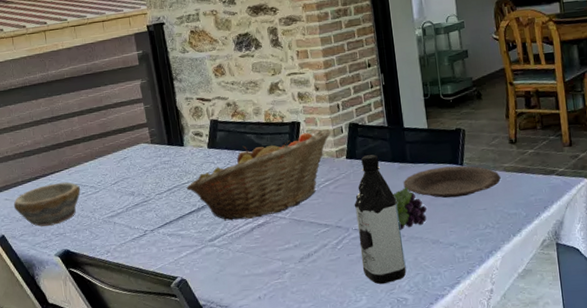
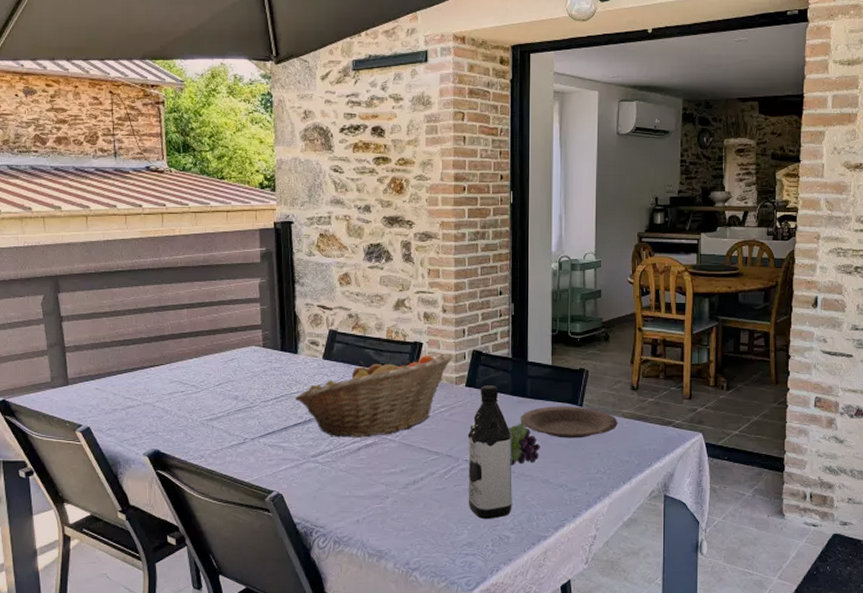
bowl: present [13,182,81,227] -> none [104,377,180,422]

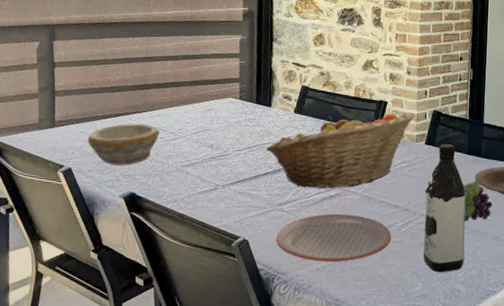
bowl: none [104,377,180,422] -> present [87,123,159,166]
plate: none [311,463,434,514] -> present [275,213,392,263]

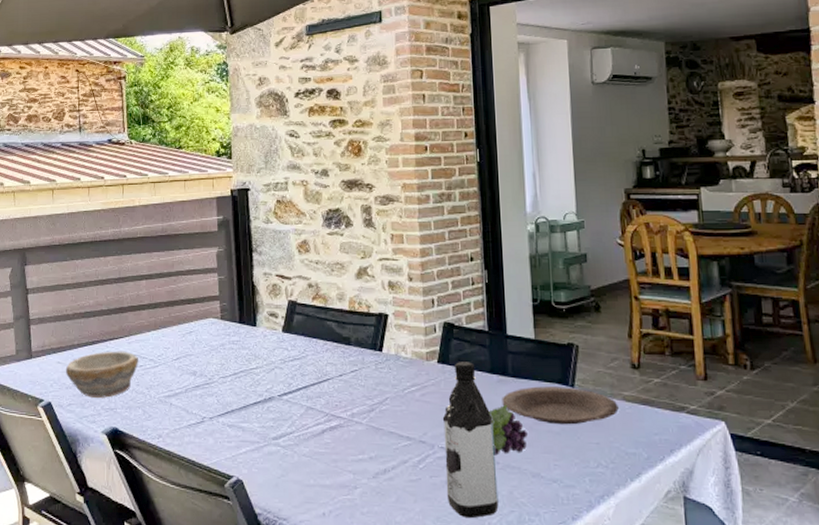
fruit basket: present [266,113,415,189] -> none [254,326,423,419]
plate: present [275,213,392,263] -> none [273,448,408,506]

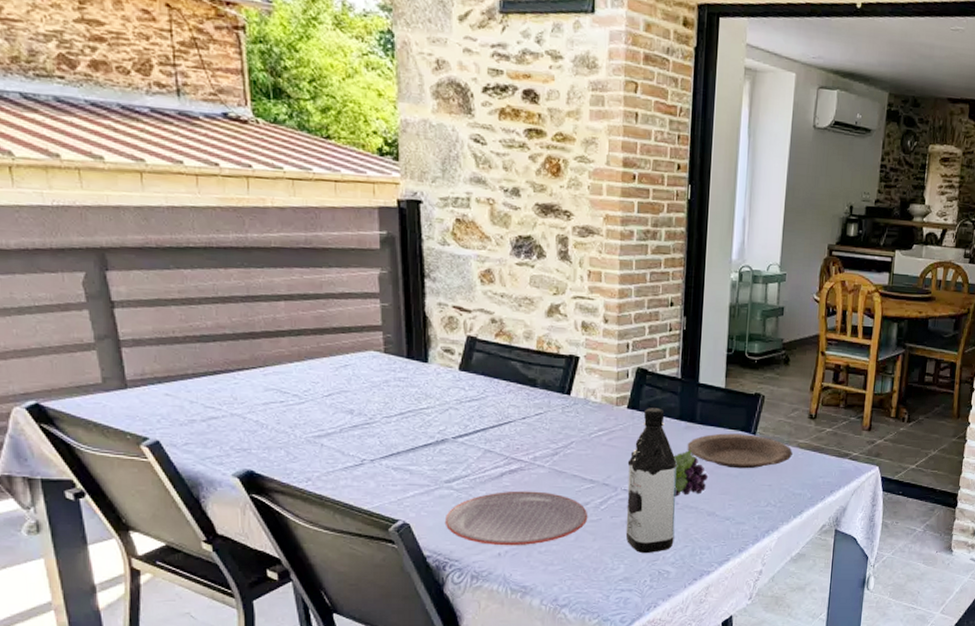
bowl: present [65,351,138,398] -> none [177,383,278,437]
plate: none [273,448,408,506] -> present [444,491,588,546]

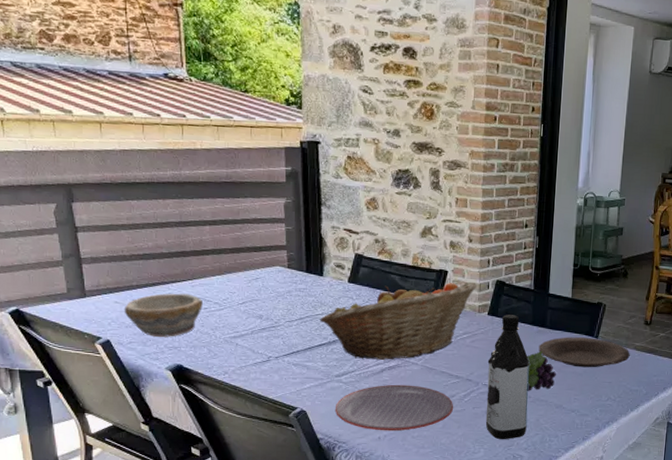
bowl: none [177,383,278,437] -> present [124,293,203,337]
fruit basket: none [425,370,615,462] -> present [320,282,477,360]

